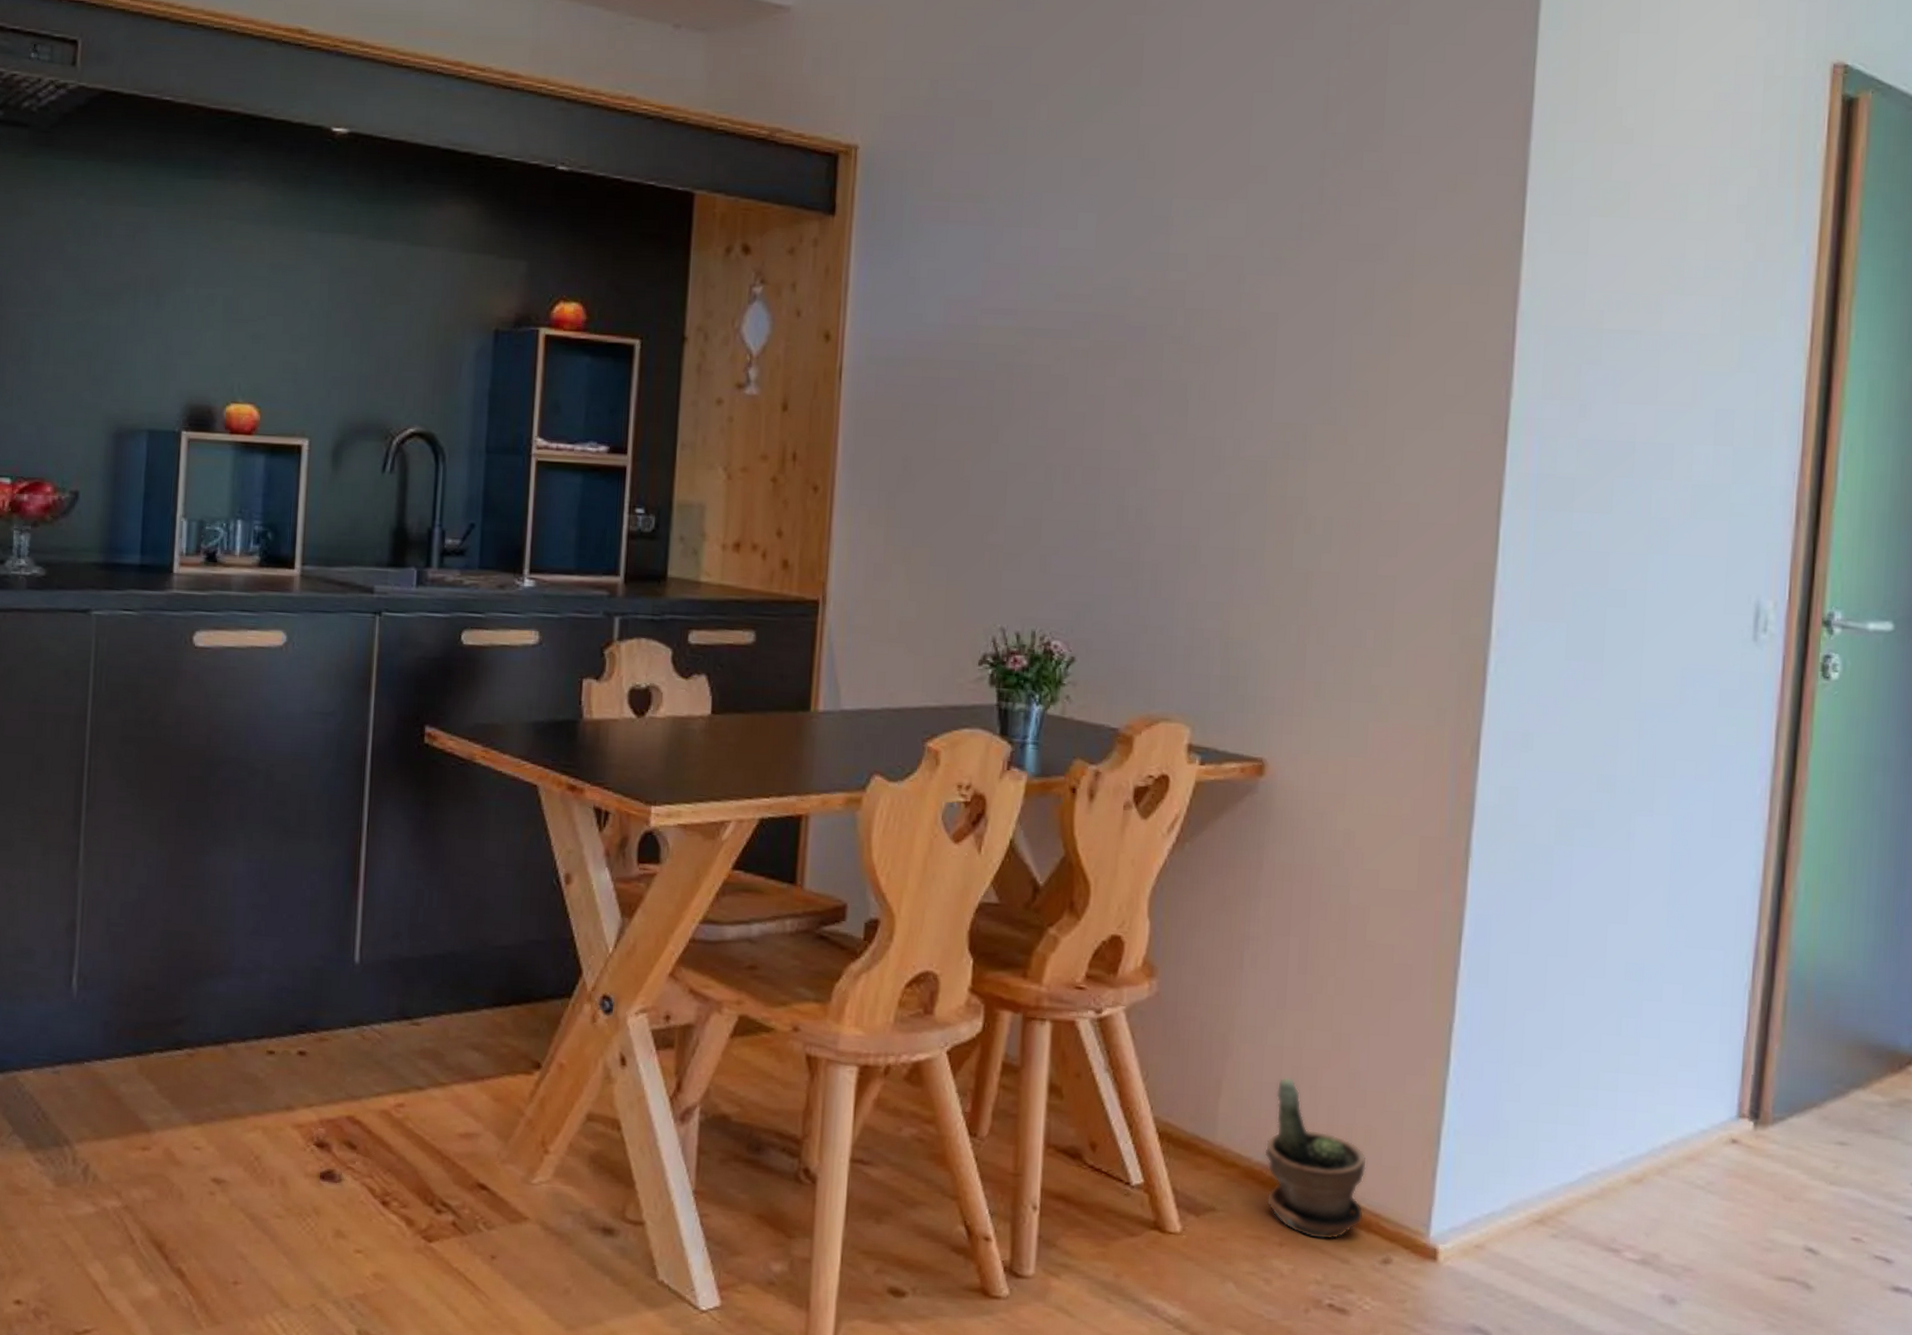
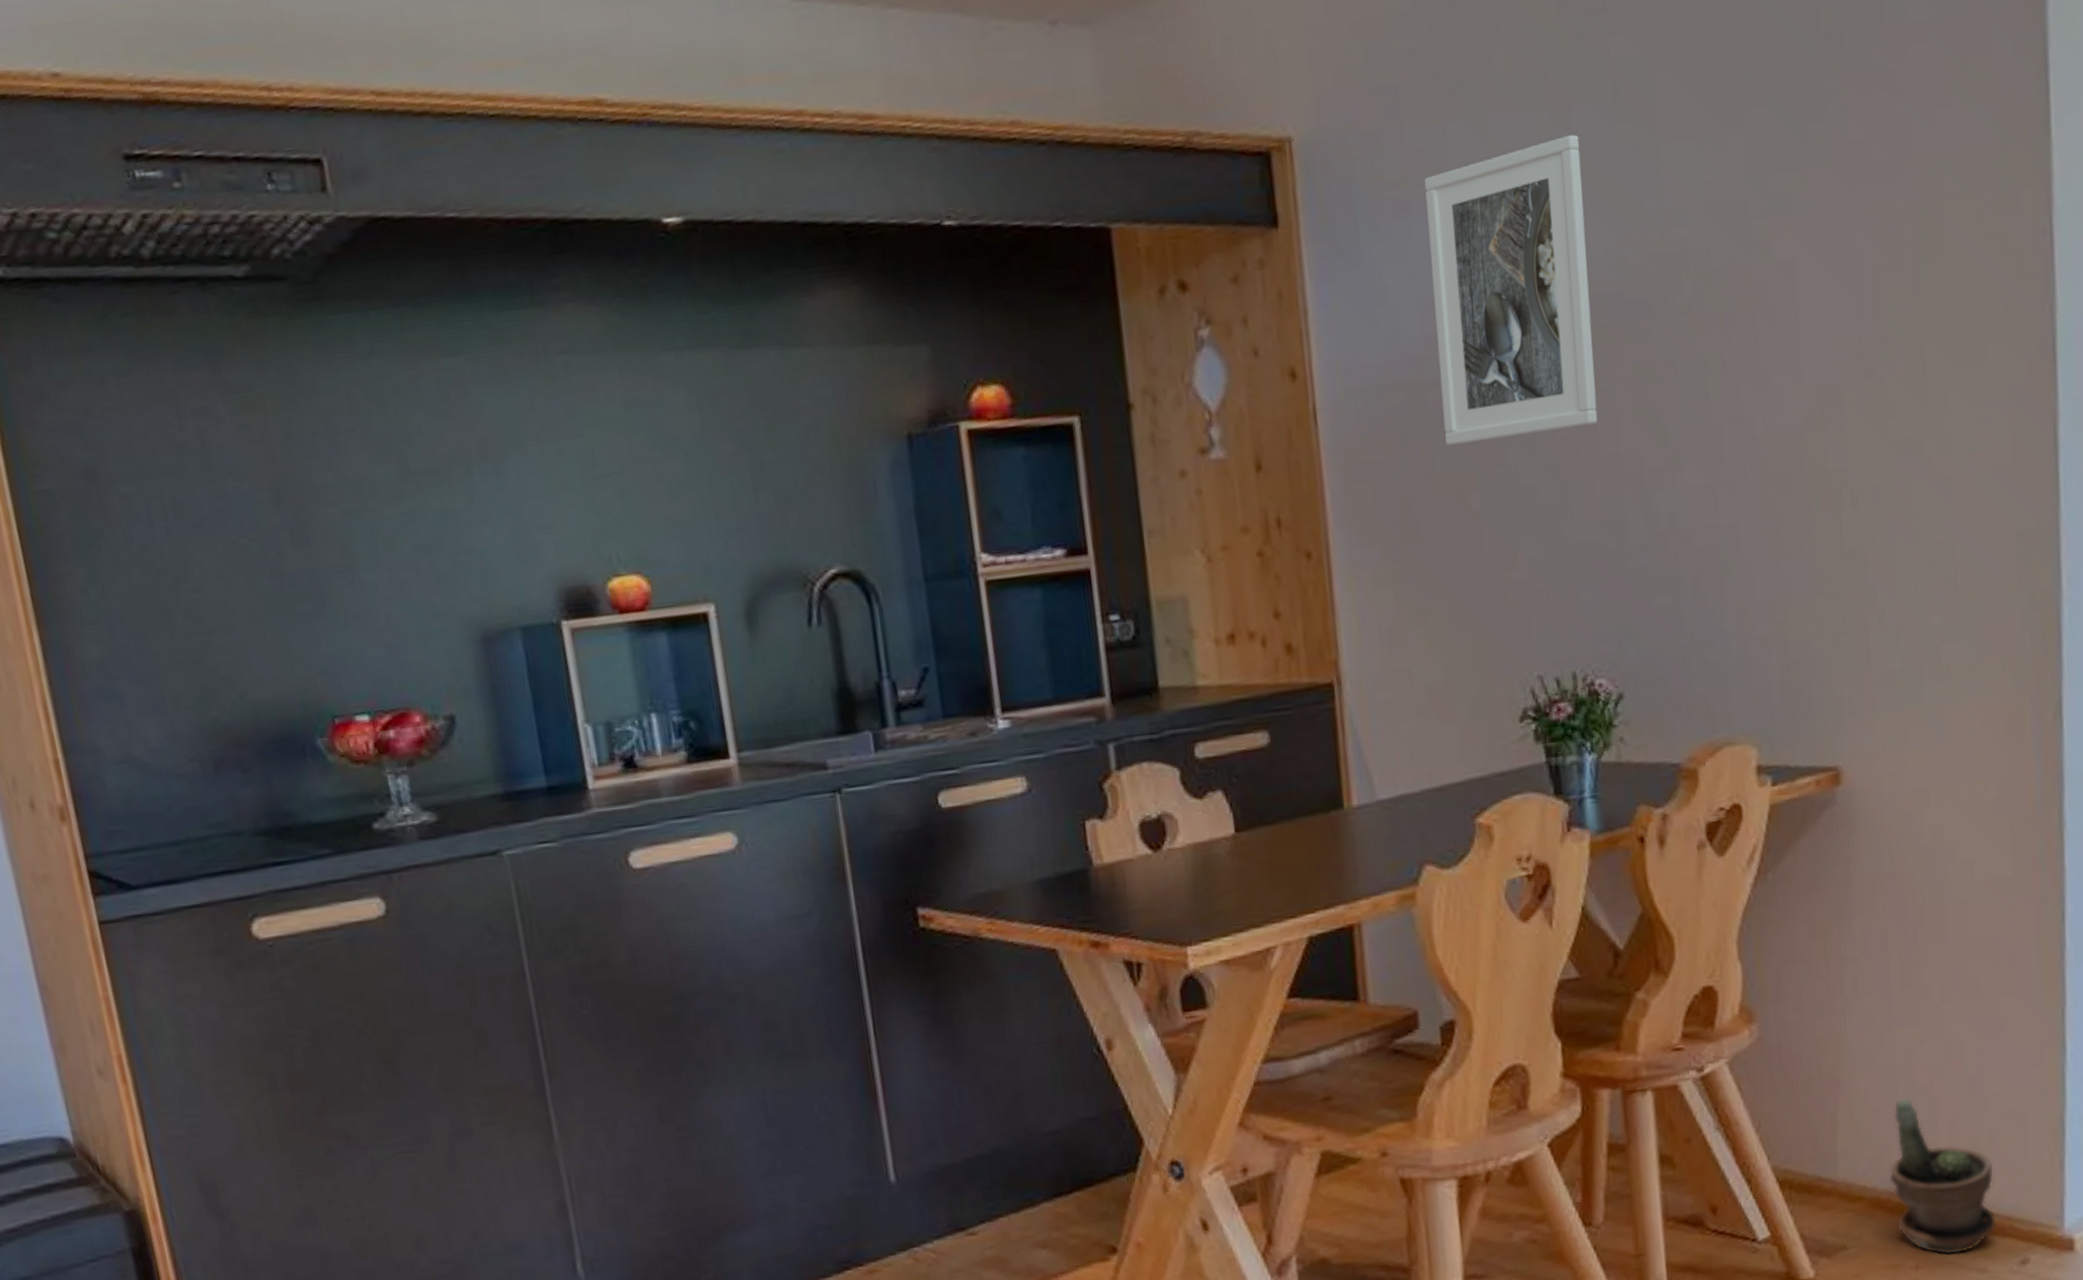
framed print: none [949,180,1103,422] -> present [1424,134,1598,445]

